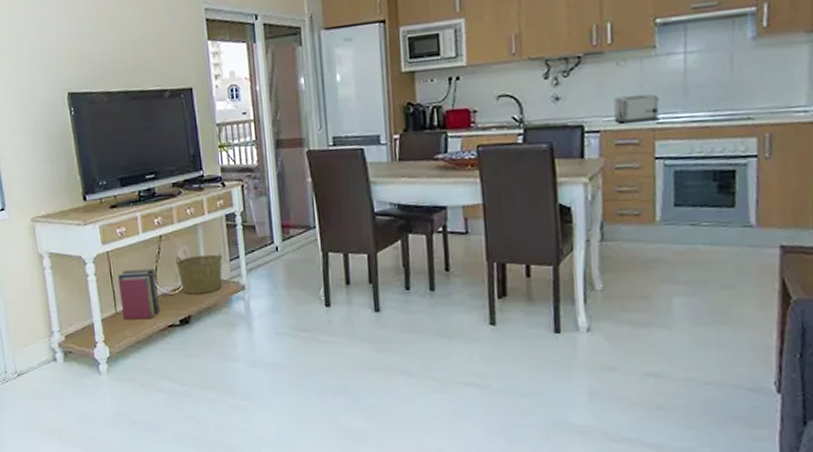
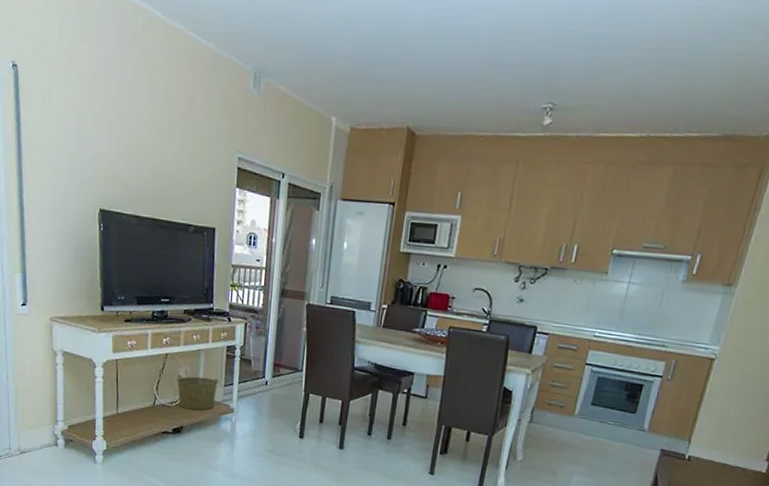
books: present [117,269,161,320] -> none [122,378,158,424]
toaster: present [613,94,659,125] -> none [562,308,601,335]

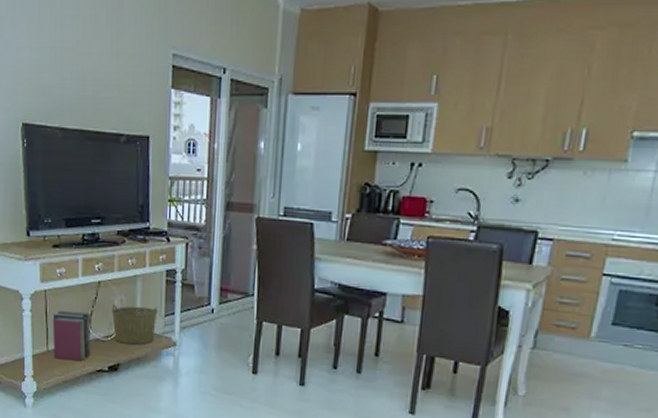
books: none [122,378,158,424] -> present [52,311,91,362]

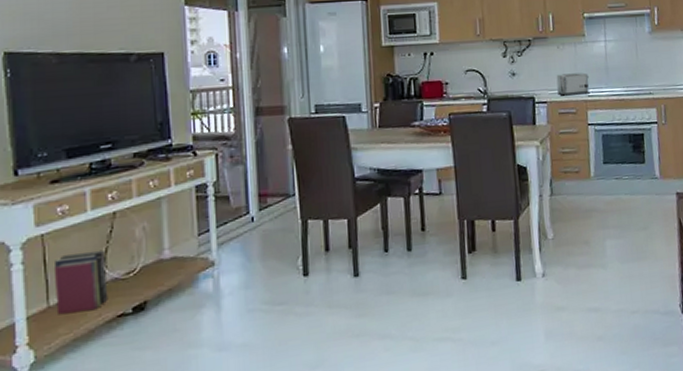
basket: present [111,304,158,345] -> none [131,228,190,277]
toaster: none [570,207,620,238] -> present [556,72,589,97]

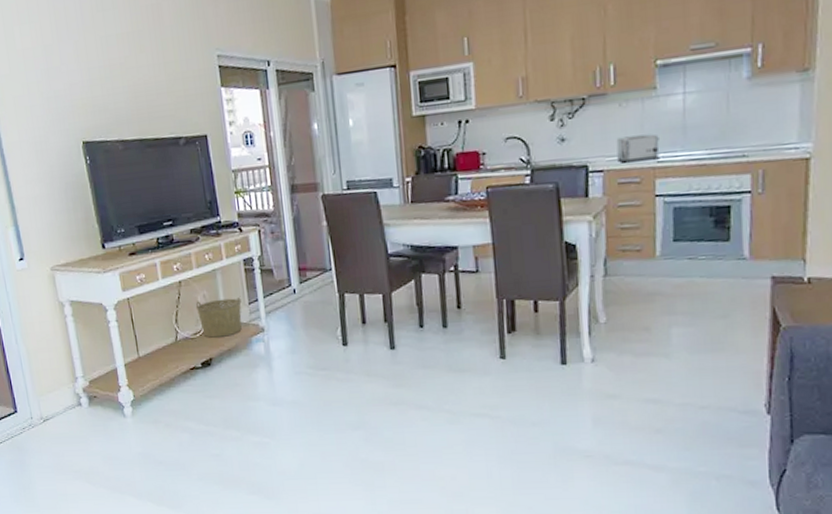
books: present [53,251,108,315] -> none [139,314,182,365]
basket: none [131,228,190,277] -> present [195,297,242,338]

